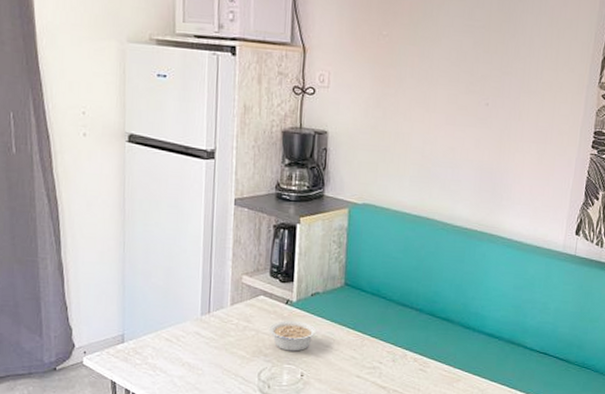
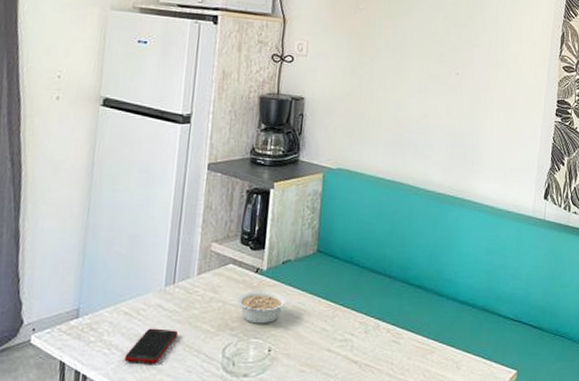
cell phone: none [168,353,216,385] -> present [124,328,179,364]

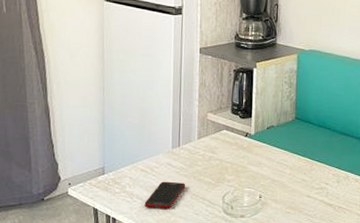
legume: present [236,290,288,324] -> none [231,150,273,177]

